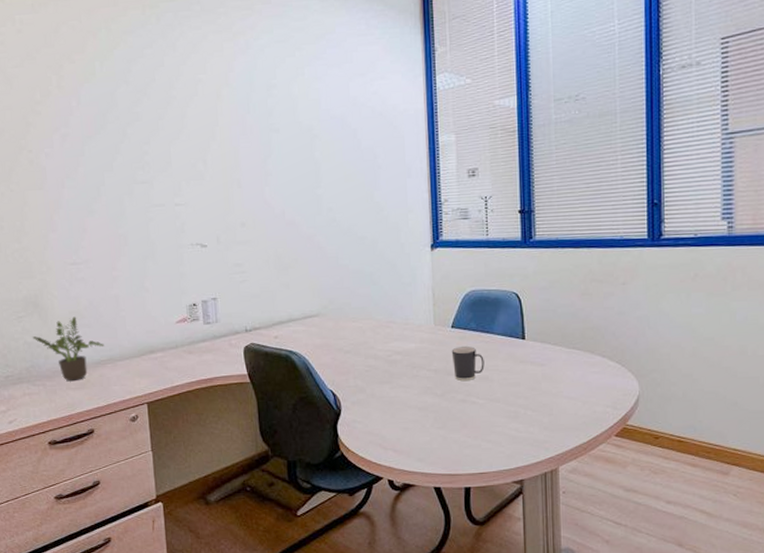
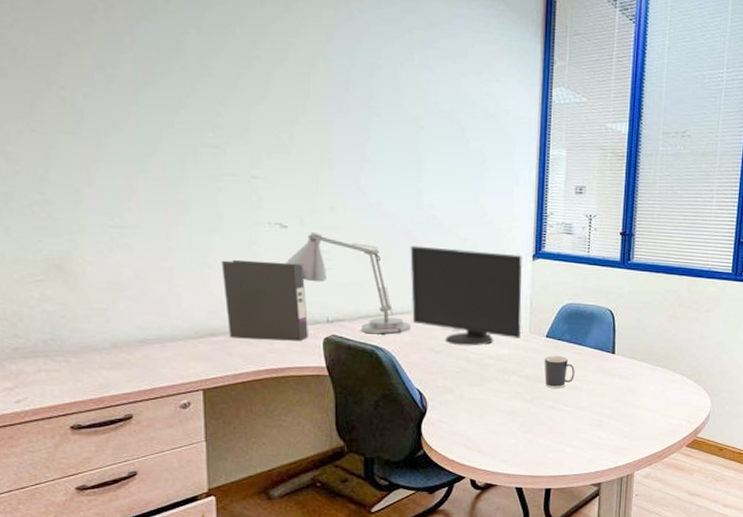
potted plant: present [32,316,104,381] -> none [54,287,151,359]
binder: none [155,278,231,354] -> present [221,259,308,341]
desk lamp: none [207,247,321,339] -> present [286,231,412,335]
computer monitor: none [314,246,426,344] -> present [410,245,522,346]

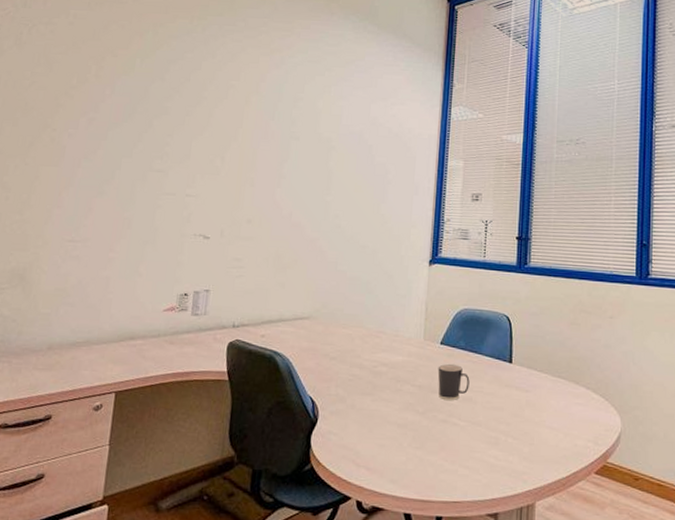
binder: present [221,259,308,341] -> none [146,268,219,346]
desk lamp: present [286,231,412,335] -> none [204,242,310,340]
computer monitor: present [410,245,522,346] -> none [311,253,419,353]

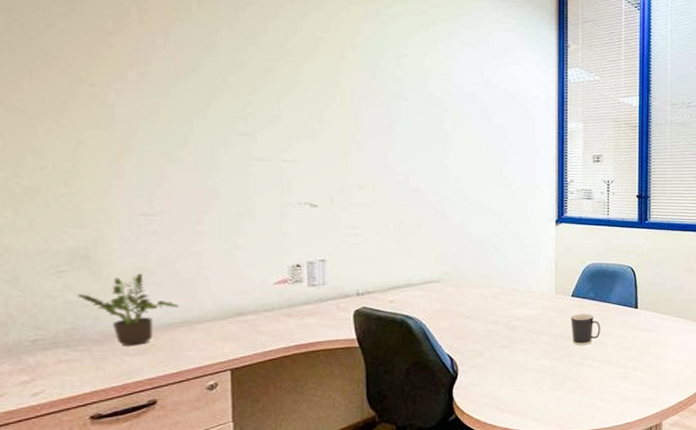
potted plant: none [9,294,84,361] -> present [77,273,178,345]

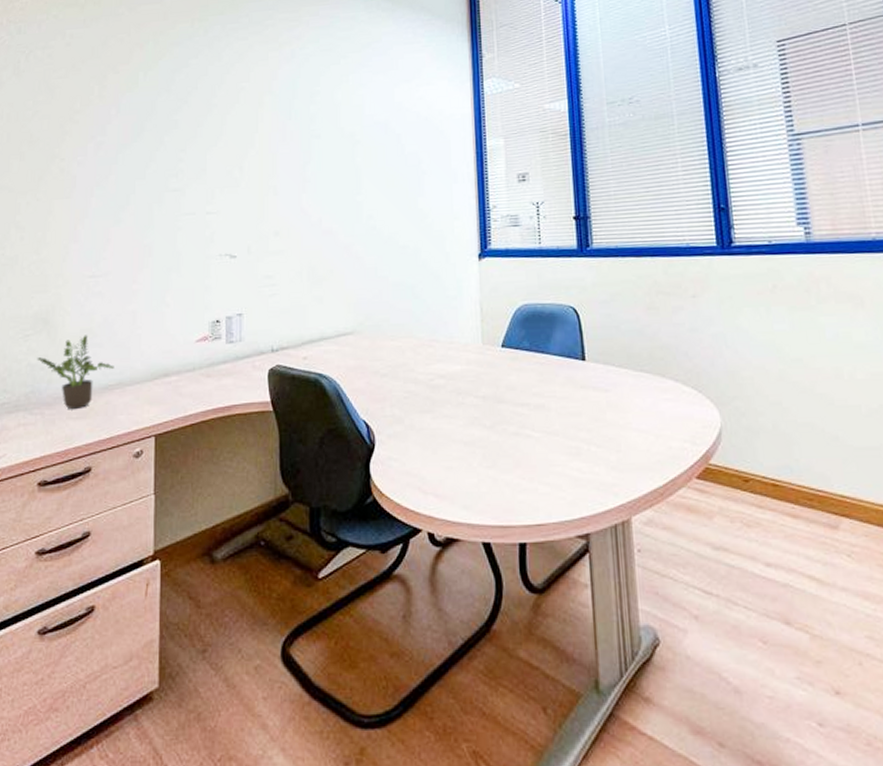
mug: present [570,314,601,346] -> none [502,369,540,411]

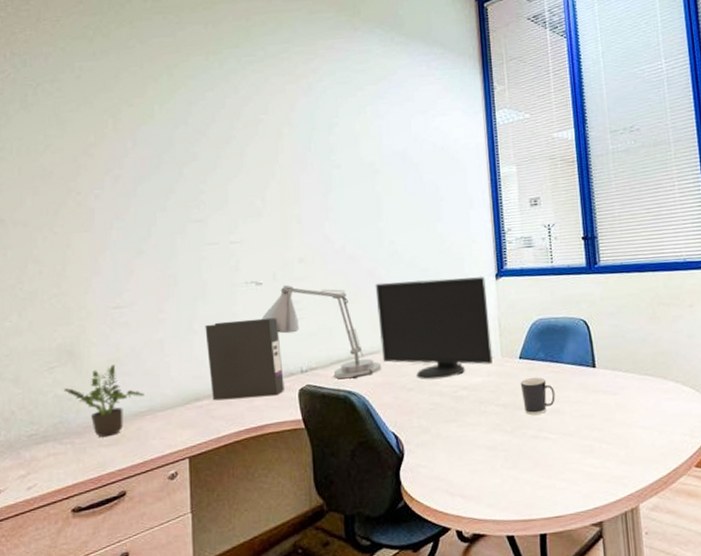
binder: none [177,292,254,377] -> present [205,317,284,401]
desk lamp: none [234,258,356,361] -> present [261,284,382,379]
computer monitor: none [351,255,473,366] -> present [375,276,493,380]
mug: none [502,369,540,411] -> present [520,378,555,416]

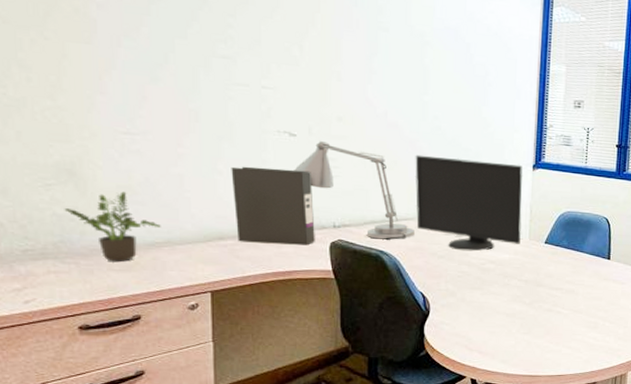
mug: present [520,378,555,416] -> none [542,261,572,293]

